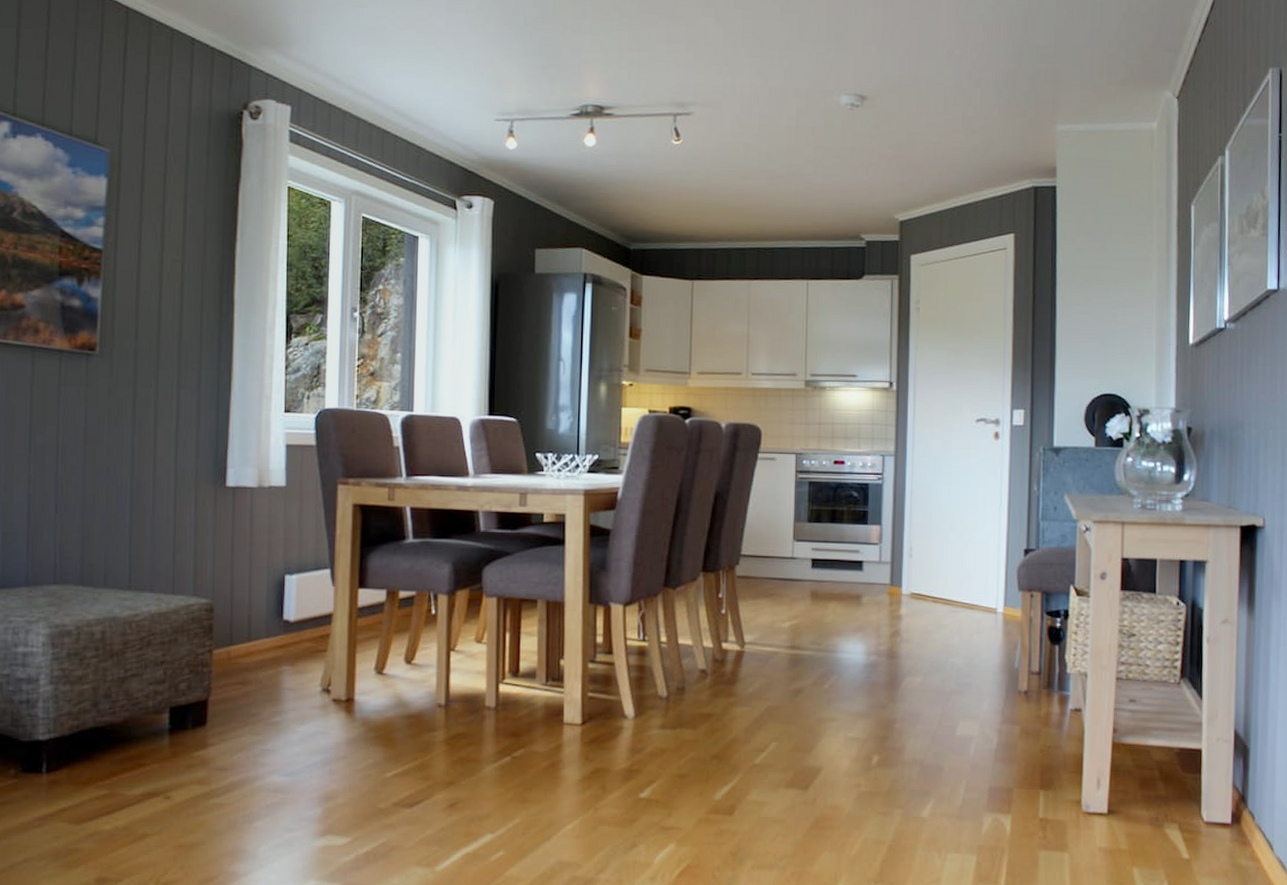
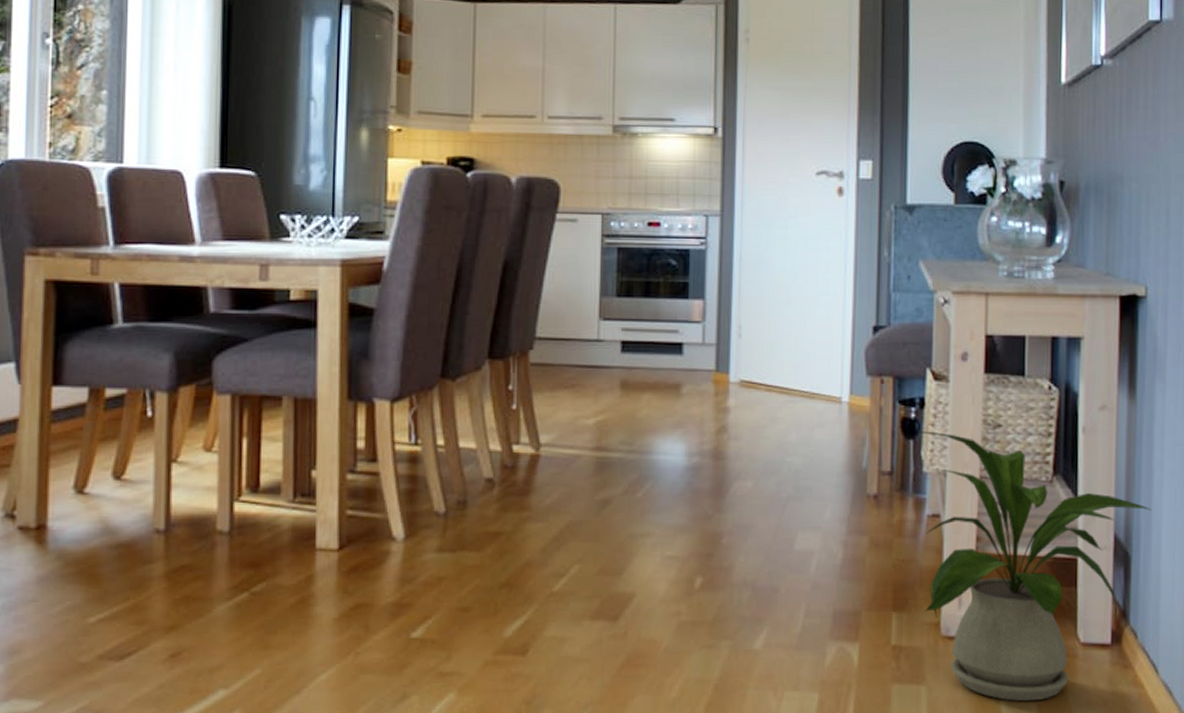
house plant: none [1062,638,1268,870] -> present [917,431,1152,702]

